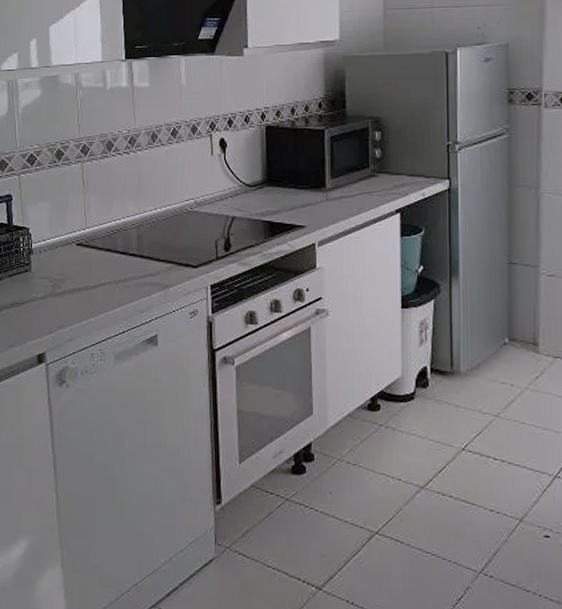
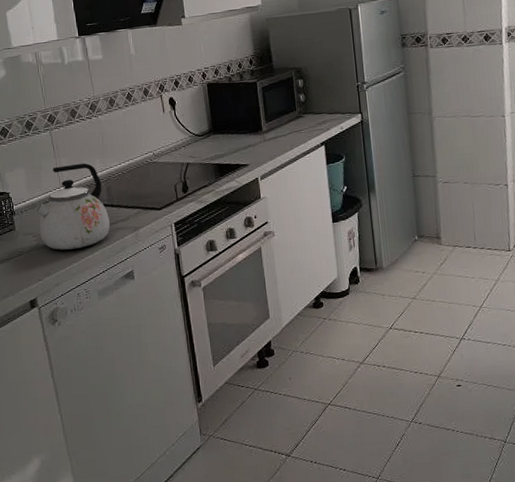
kettle: none [55,203,137,301] -> present [35,163,110,250]

